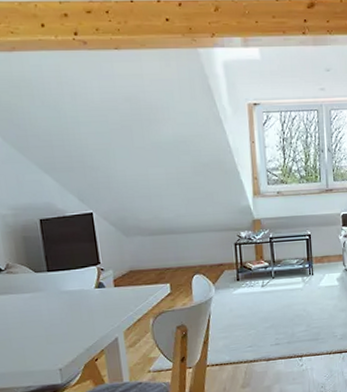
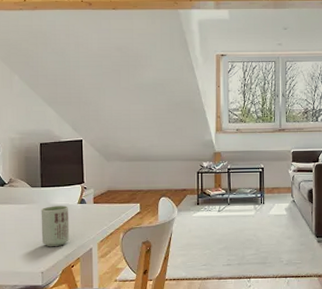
cup: none [50,291,90,340] -> present [41,206,70,247]

